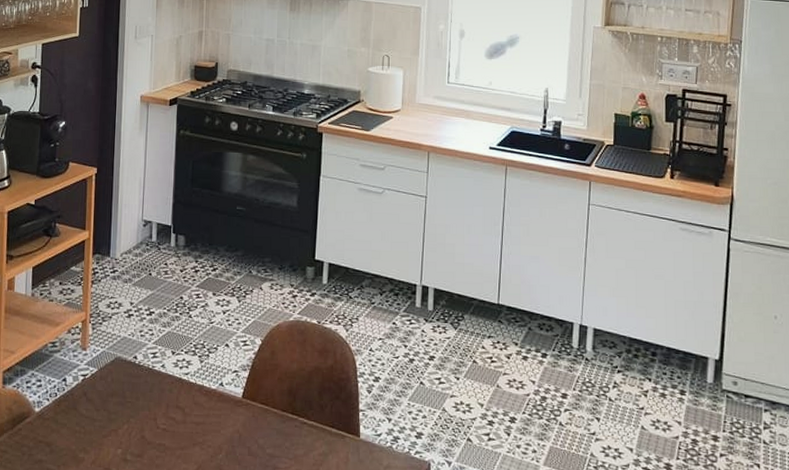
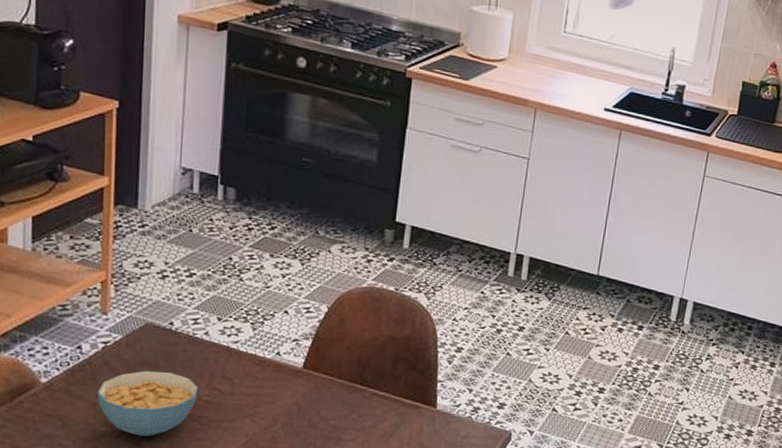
cereal bowl: none [77,400,157,463] -> present [97,370,199,436]

